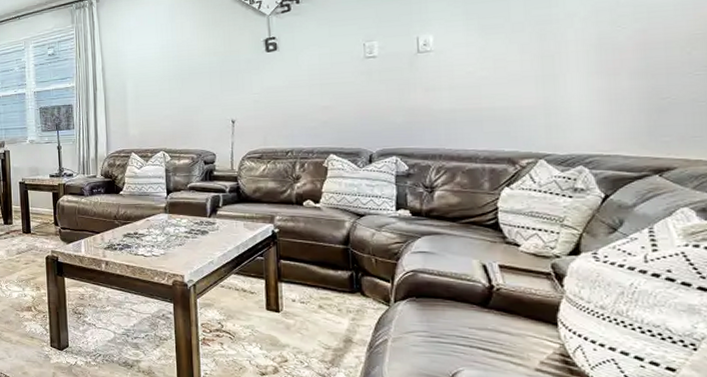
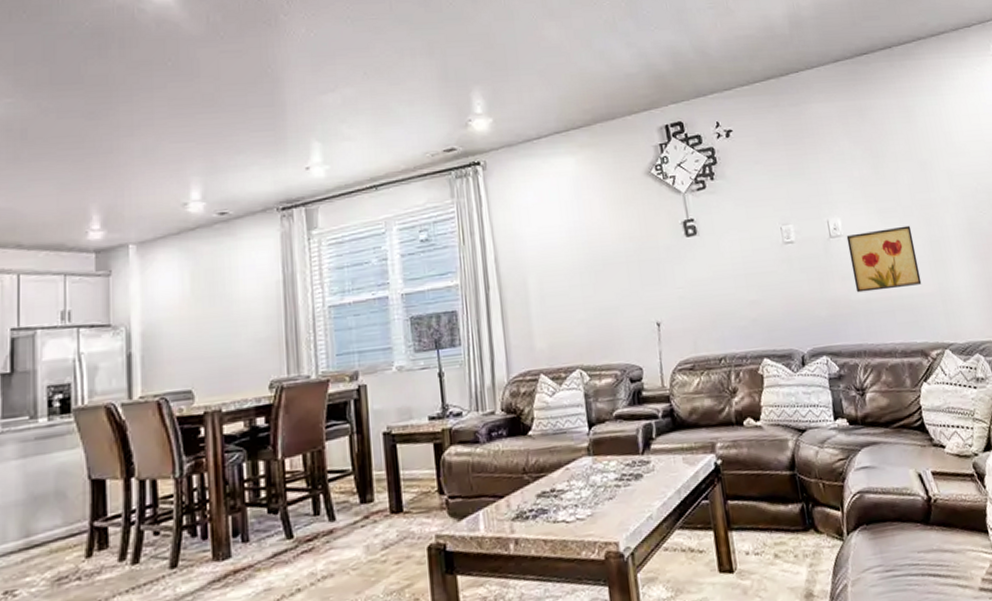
wall art: none [437,41,522,103] -> present [846,225,922,293]

